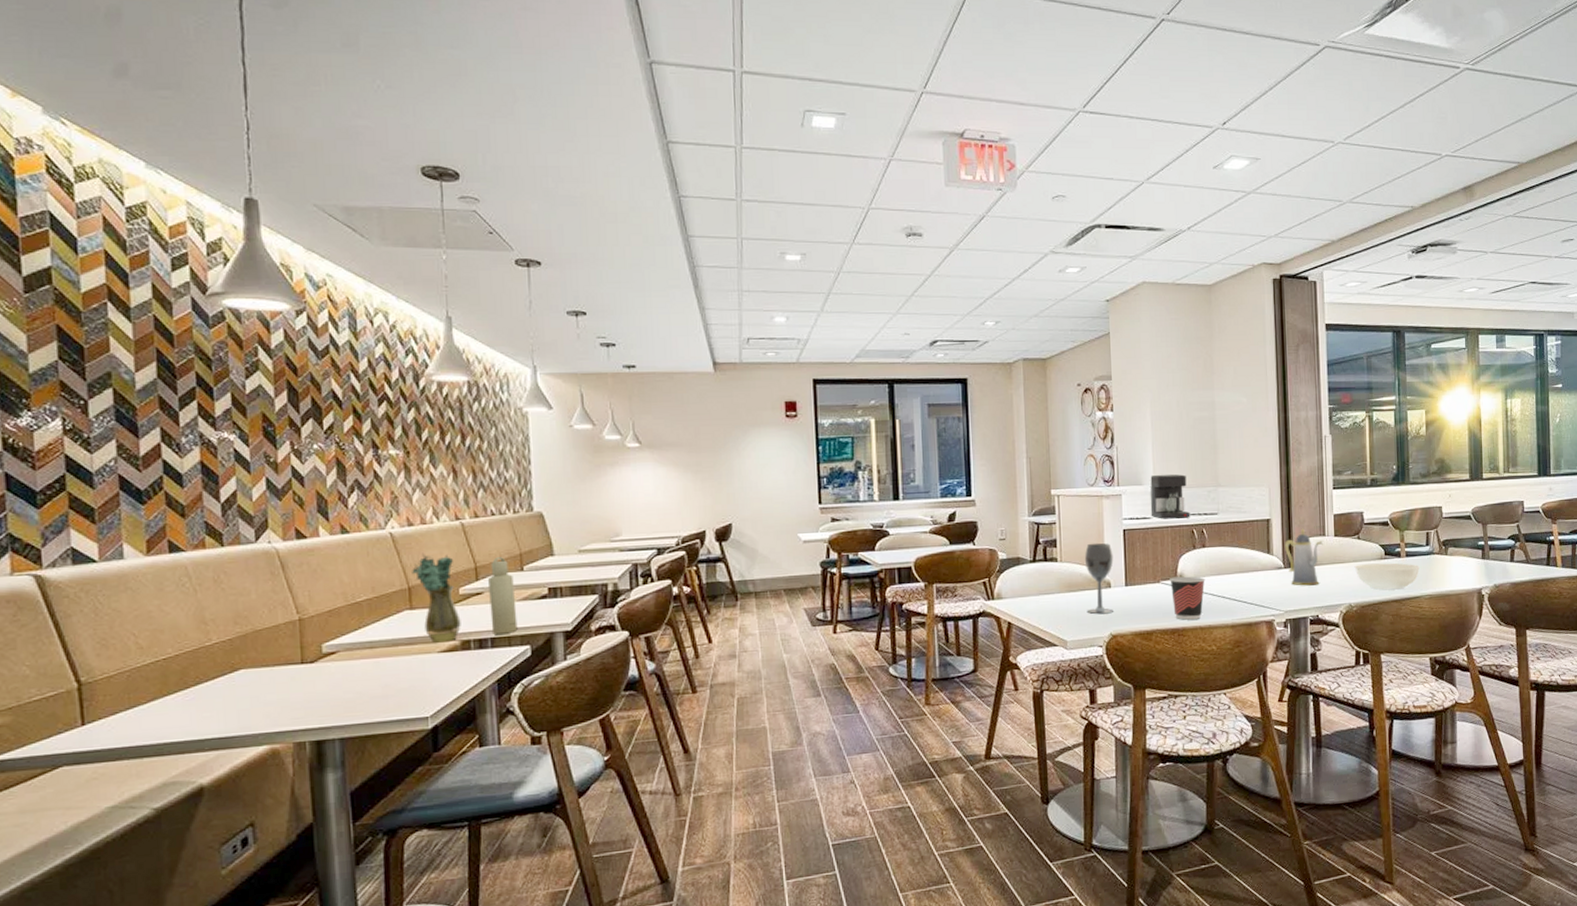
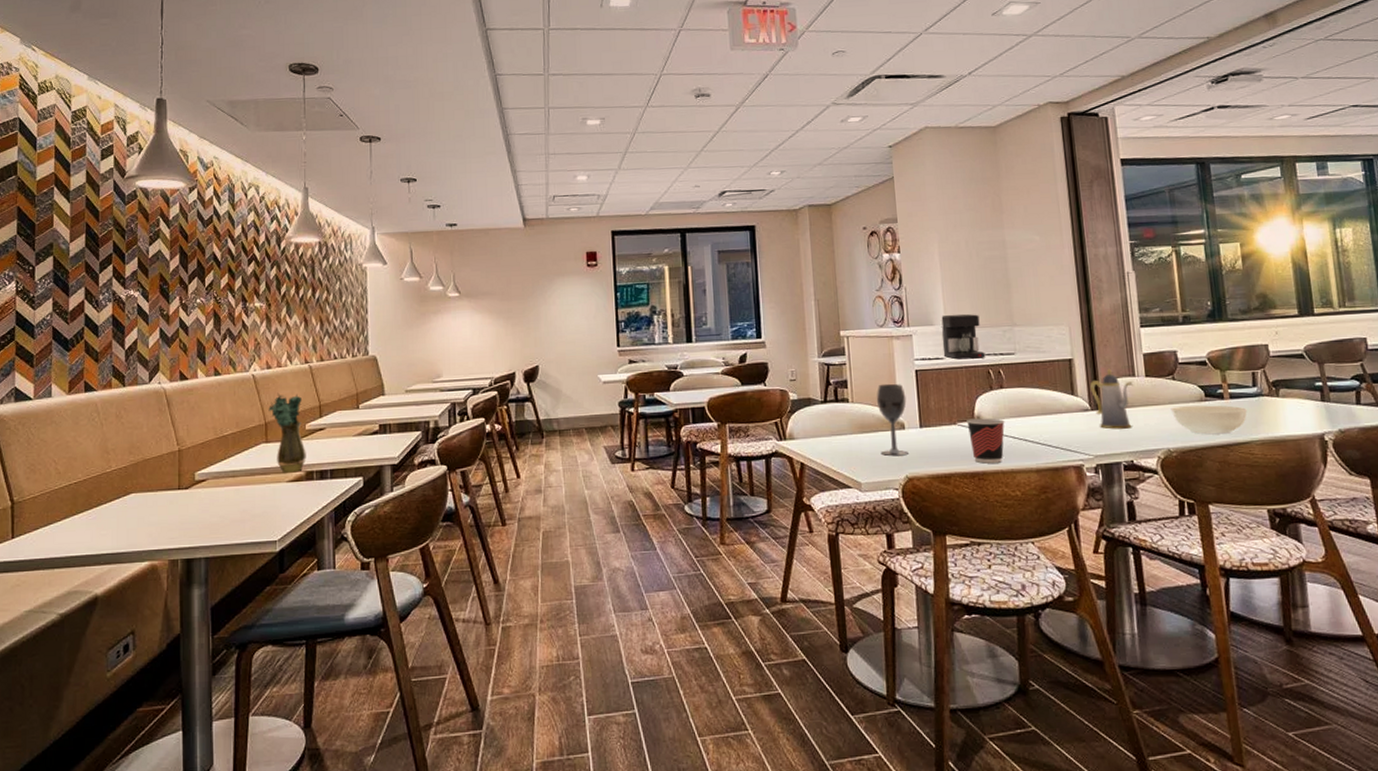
bottle: present [488,557,518,635] -> none [330,396,353,466]

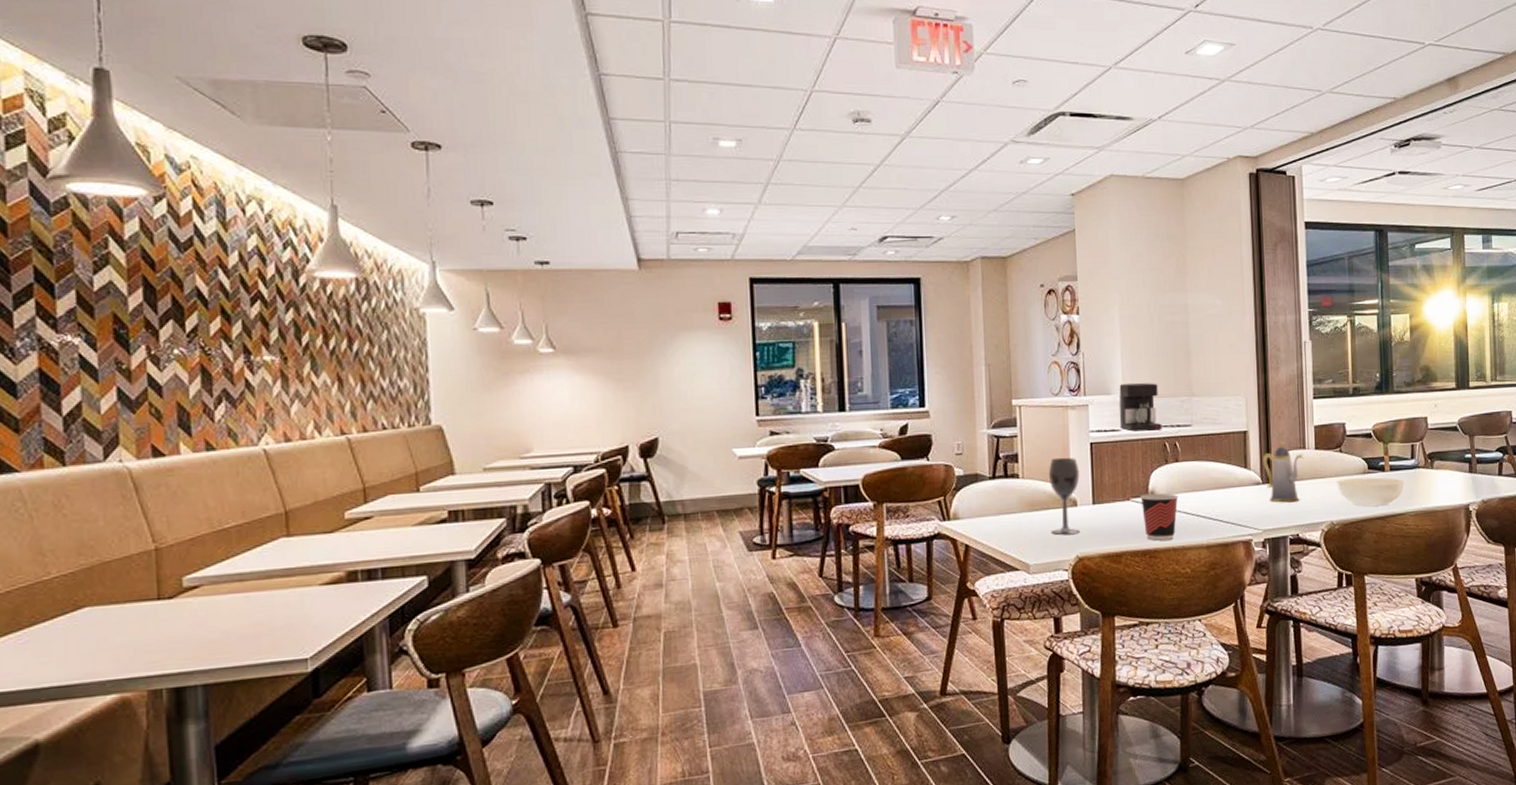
vase: present [268,392,306,473] -> none [289,472,347,574]

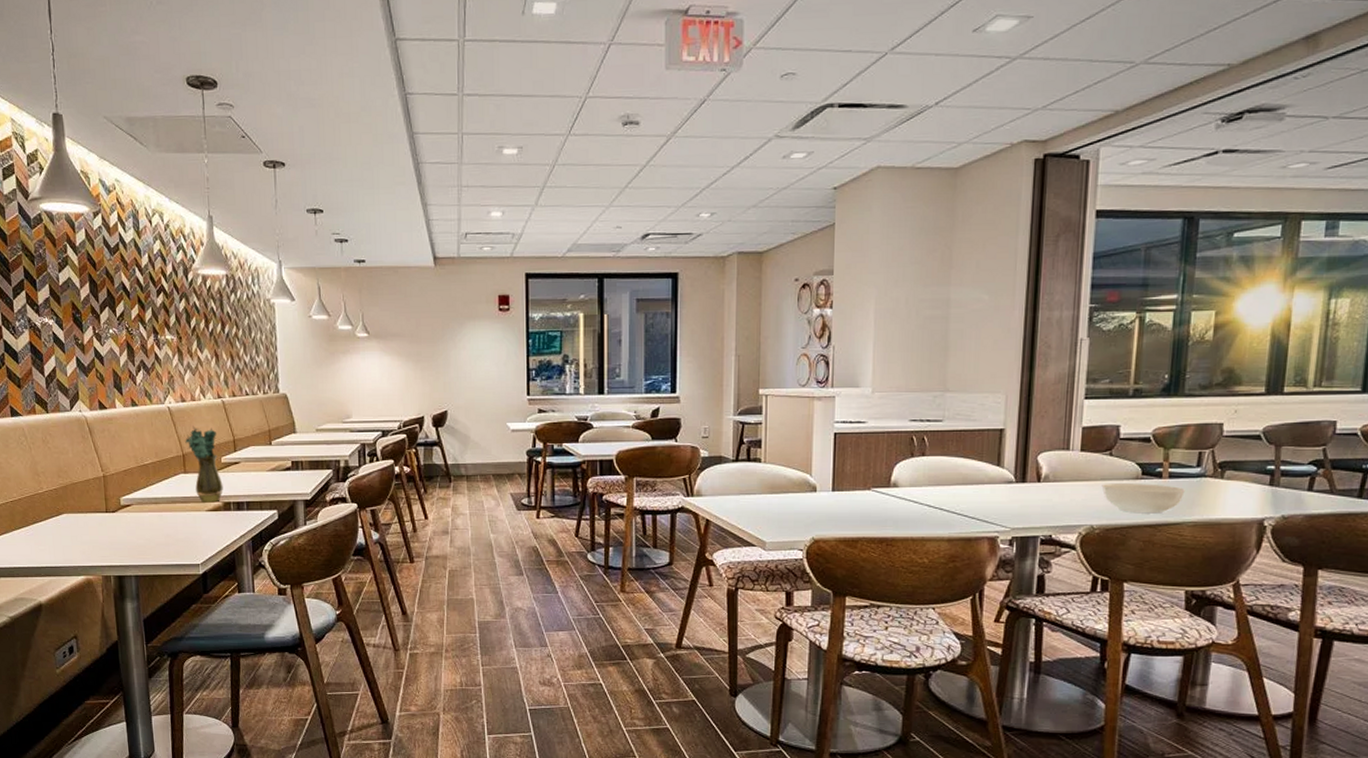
vase: none [289,472,347,574] -> present [185,425,223,503]
wine glass: present [1048,457,1080,536] -> none [788,445,821,518]
coffee maker: present [1119,383,1162,432] -> none [867,377,911,424]
cup: present [1140,493,1179,541] -> none [881,485,922,530]
coffee pot: present [1263,440,1304,503] -> none [1019,440,1067,503]

